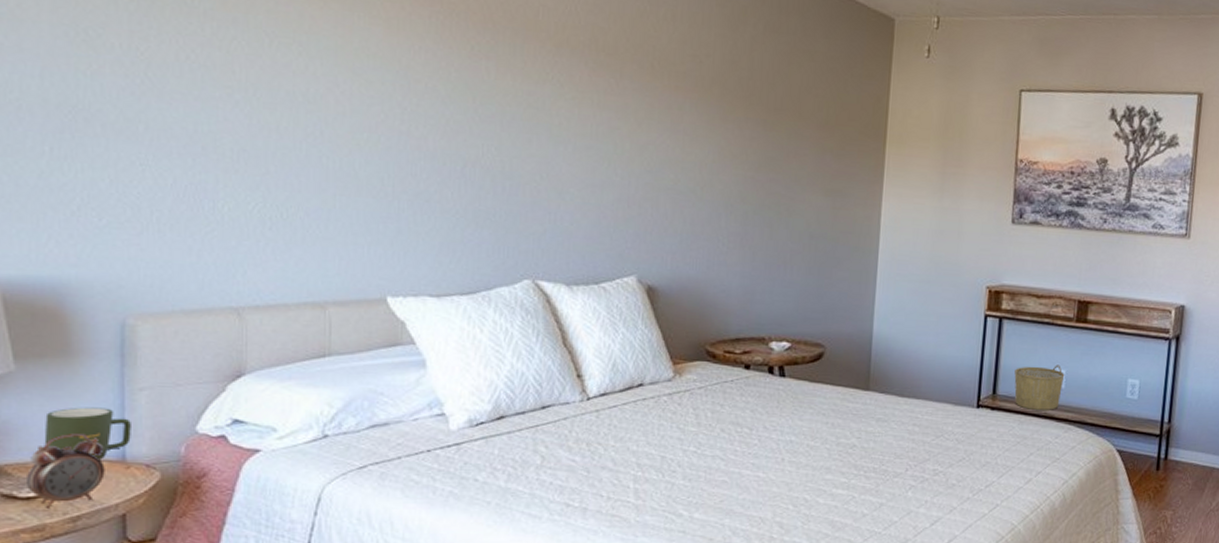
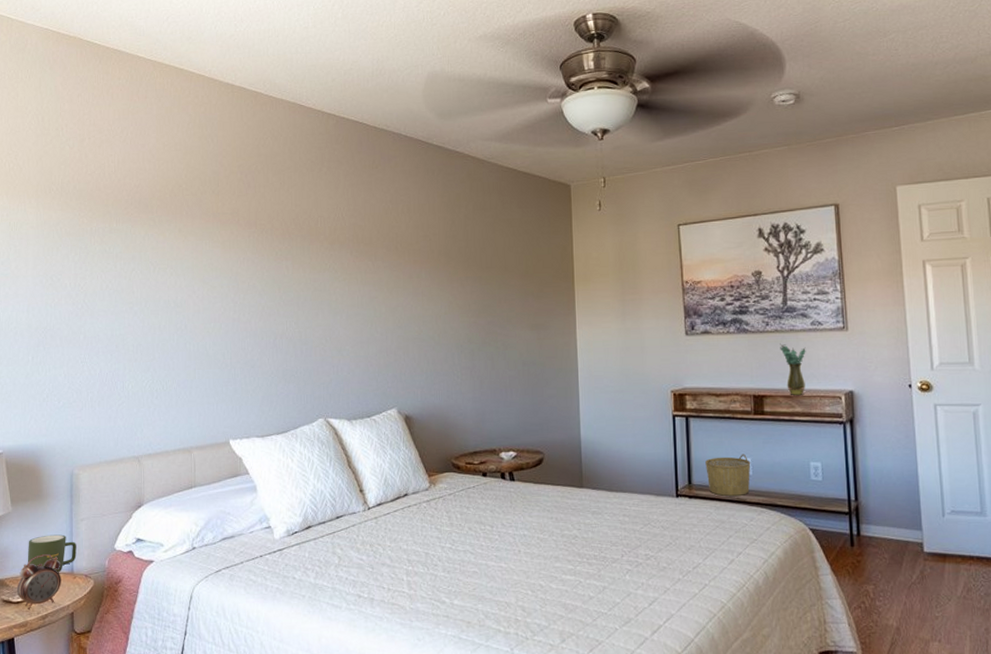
vase: none [1115,244,1143,305] -> present [780,343,806,395]

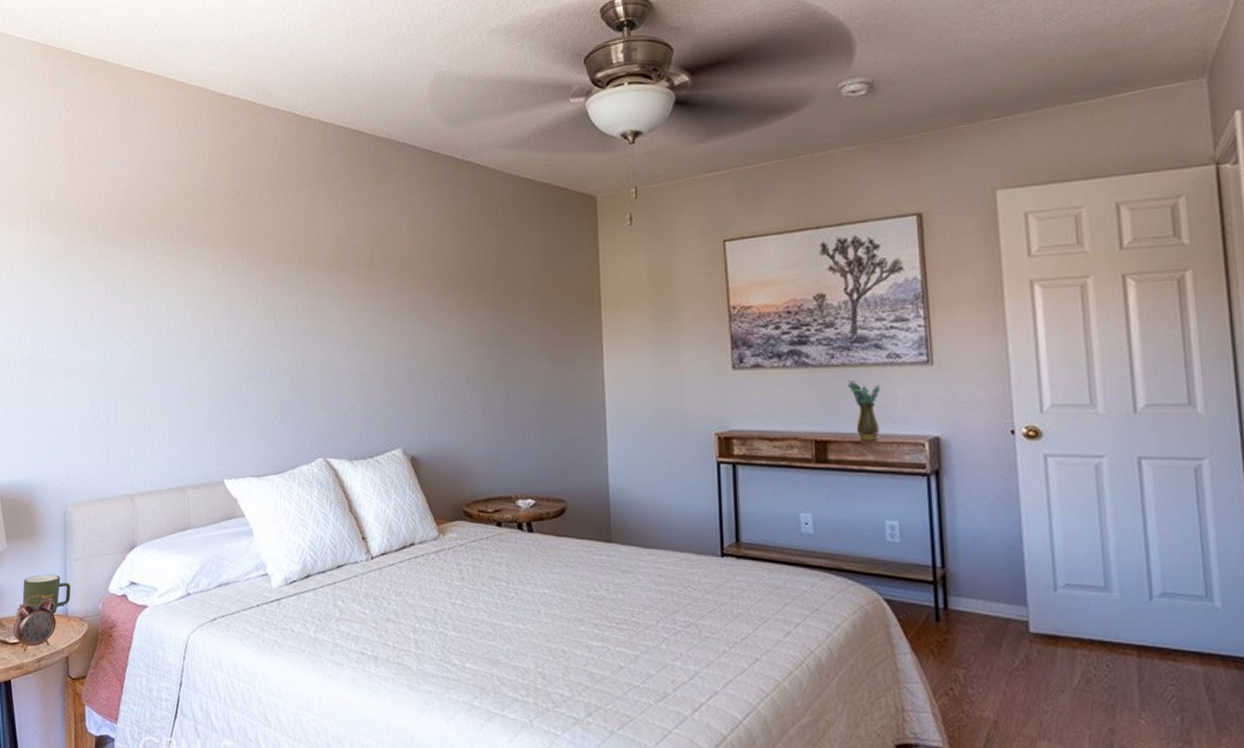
basket: present [705,454,751,497] -> none [756,508,812,558]

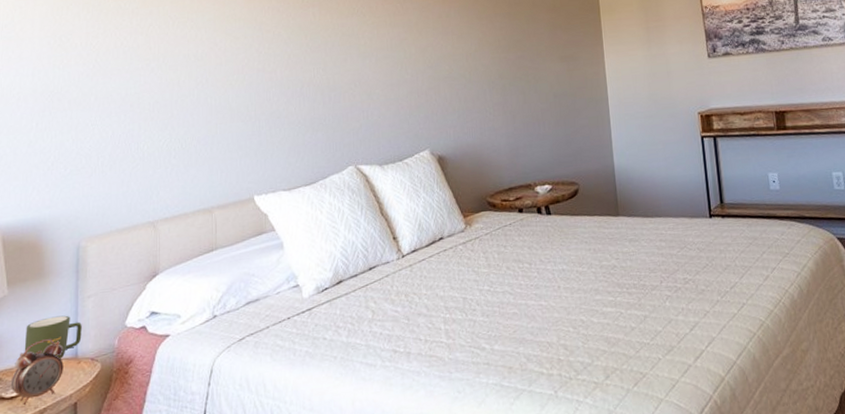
vase: present [848,379,880,441] -> none [795,60,822,109]

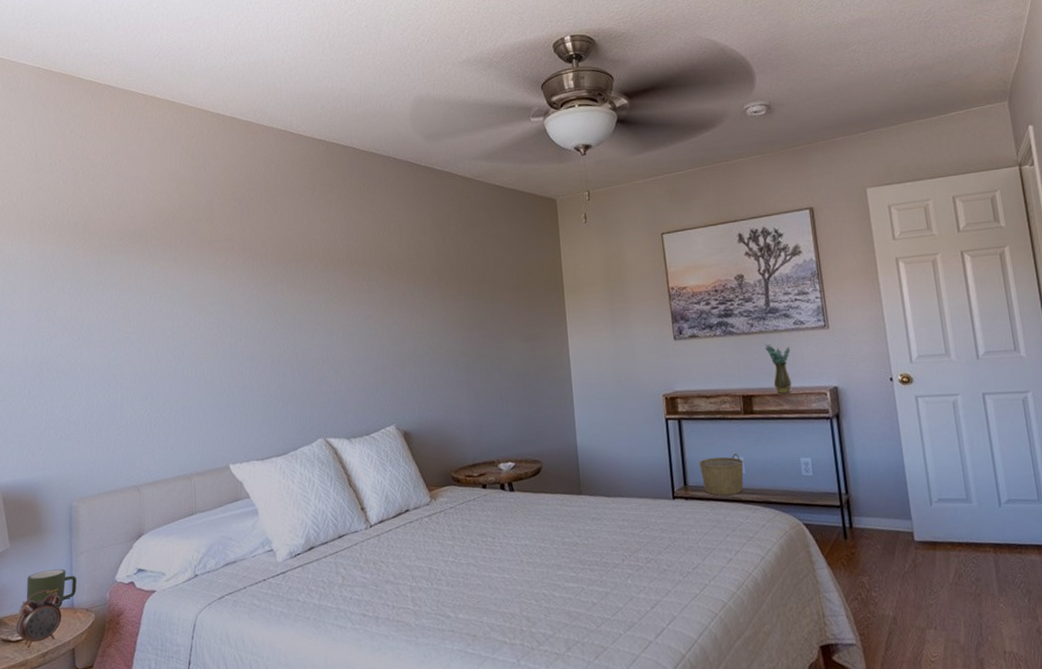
basket: none [735,169,779,213] -> present [699,453,744,496]
vase: none [795,60,822,109] -> present [765,343,792,394]

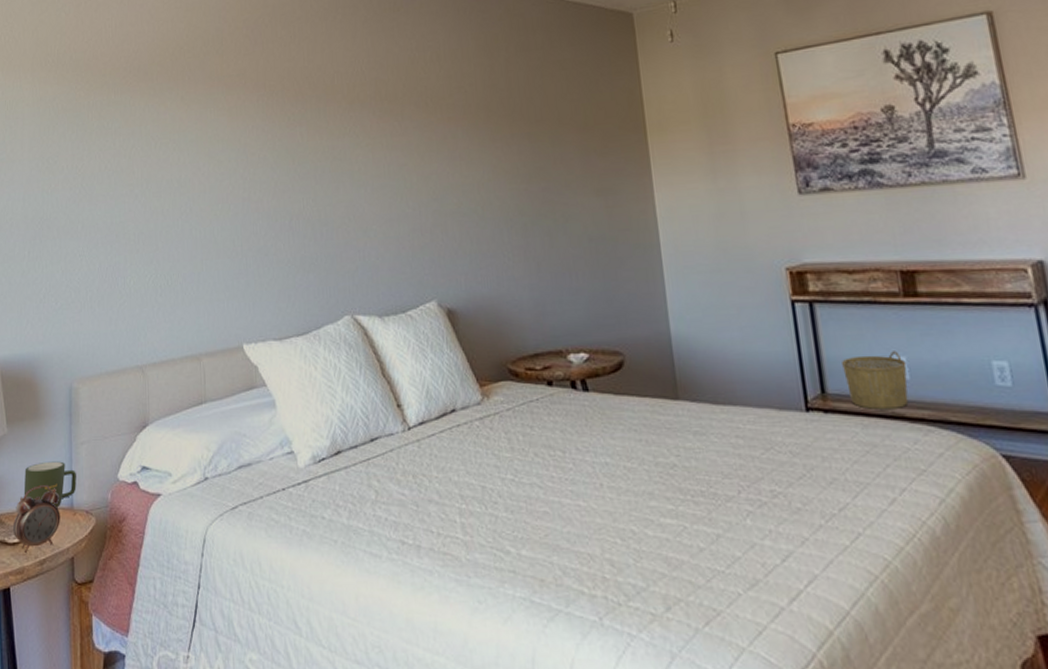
vase: present [765,343,792,394] -> none [930,199,974,269]

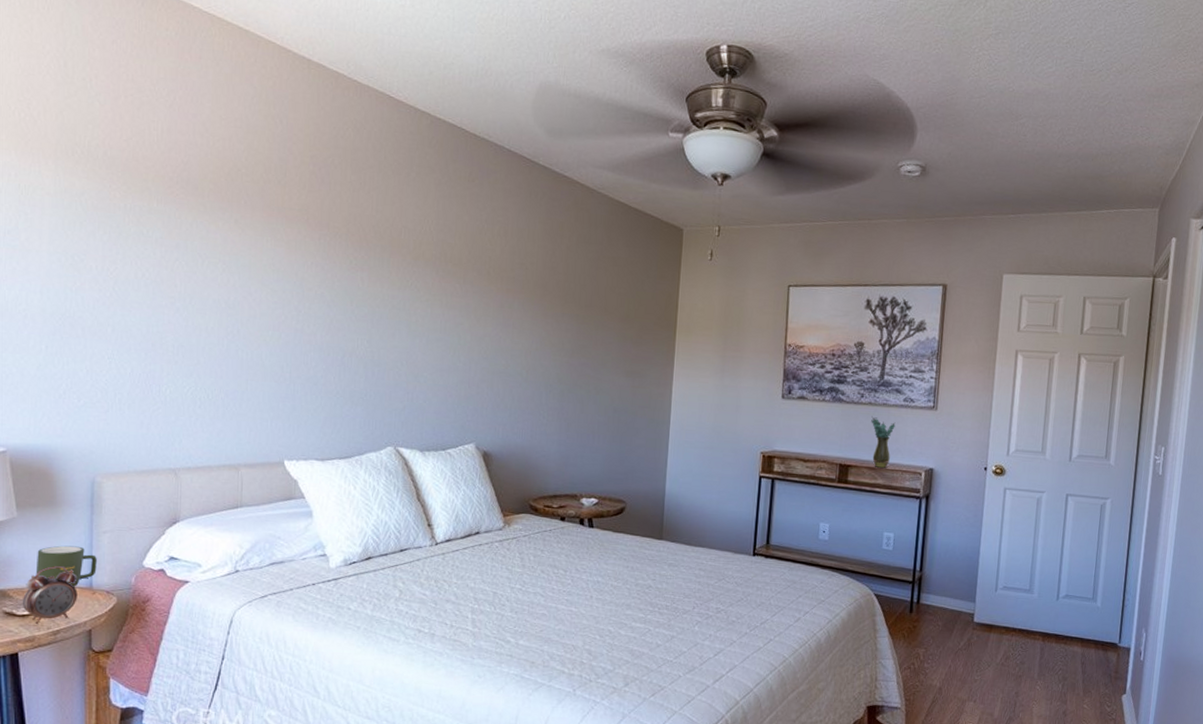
basket: present [842,351,909,410] -> none [785,519,829,559]
vase: none [930,199,974,269] -> present [871,416,896,468]

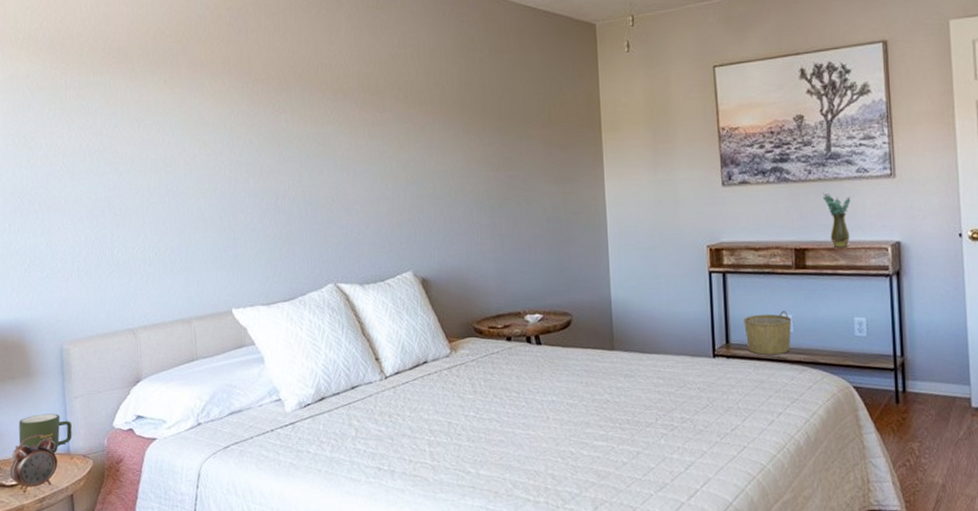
basket: none [785,519,829,559] -> present [744,310,792,356]

